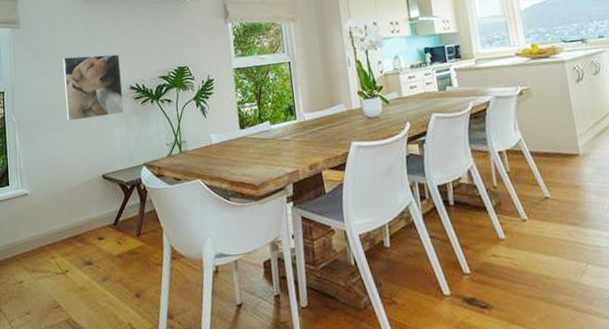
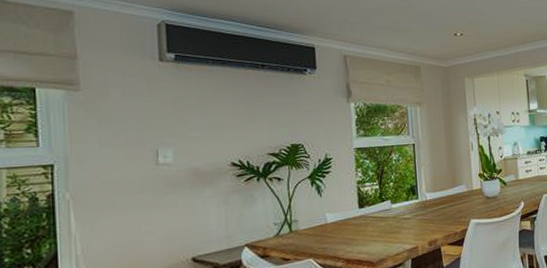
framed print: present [63,54,124,122] -> none [141,127,223,200]

